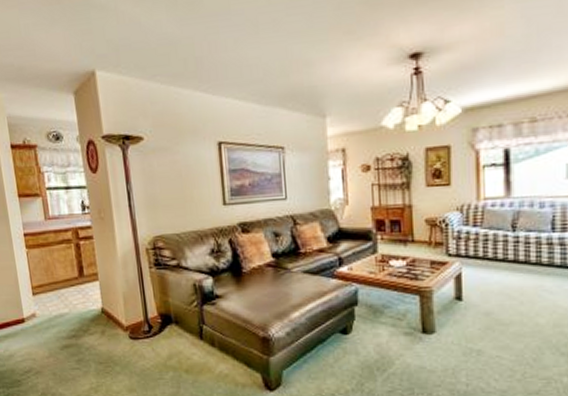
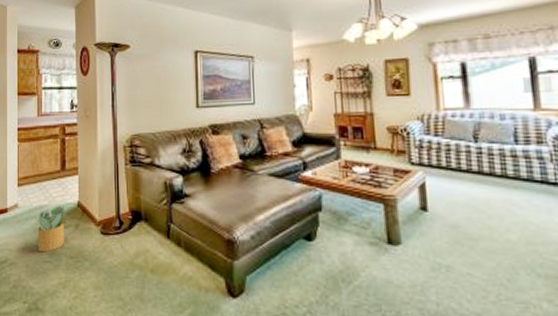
potted plant: none [56,312,91,360] -> present [35,205,64,253]

